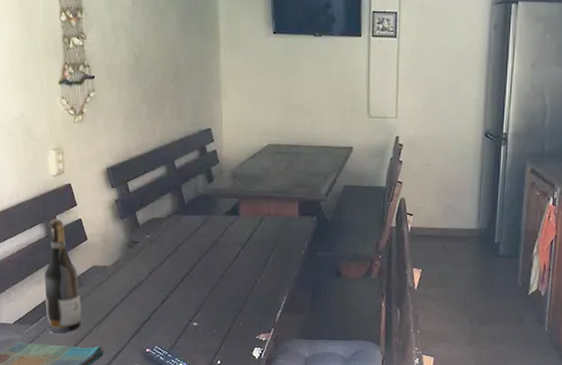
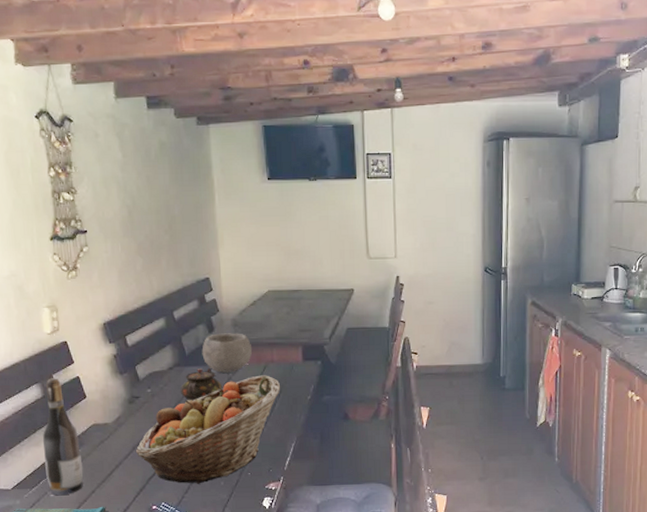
fruit basket: none [133,227,275,330] -> present [136,375,280,484]
teapot: none [178,217,218,249] -> present [181,367,222,401]
bowl: none [200,184,250,223] -> present [202,333,253,373]

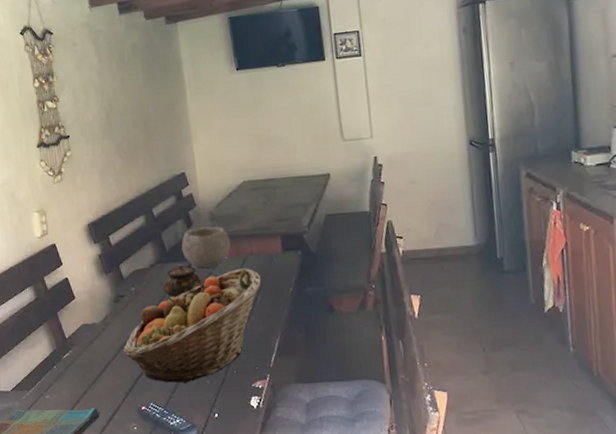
wine bottle: present [42,378,84,496] -> none [37,280,76,397]

